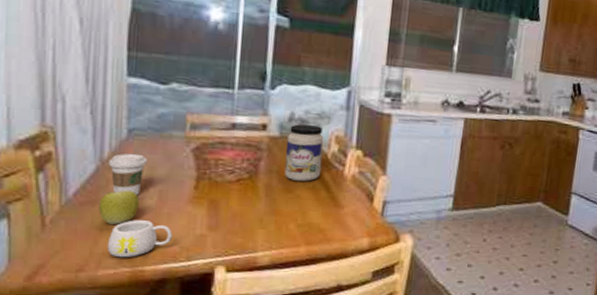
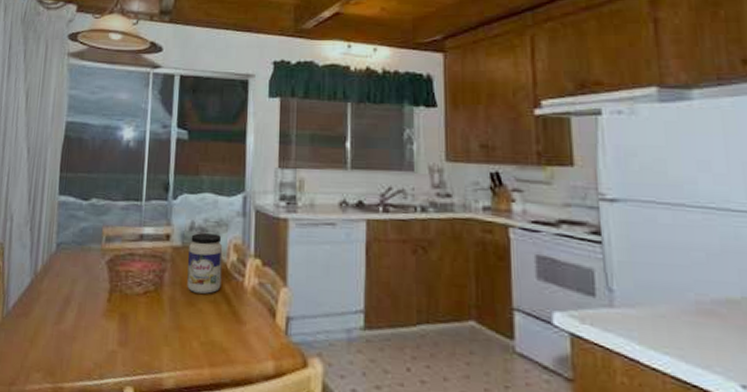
apple: present [98,187,140,225] -> none [30,300,63,338]
mug: present [107,220,172,258] -> none [34,333,88,373]
coffee cup: present [108,153,147,195] -> none [40,266,70,307]

